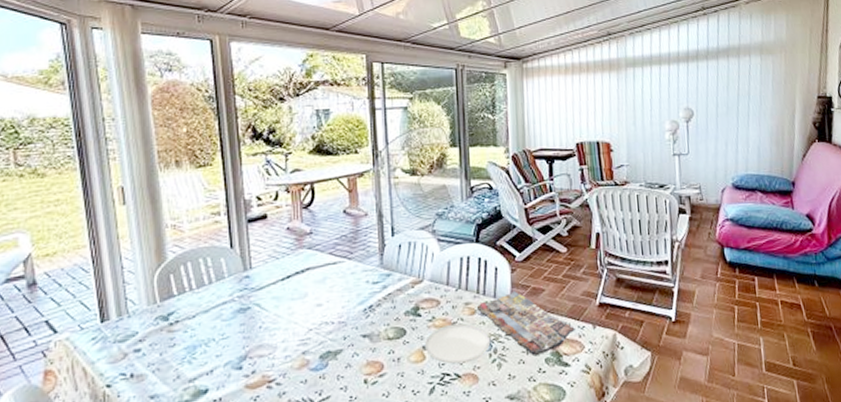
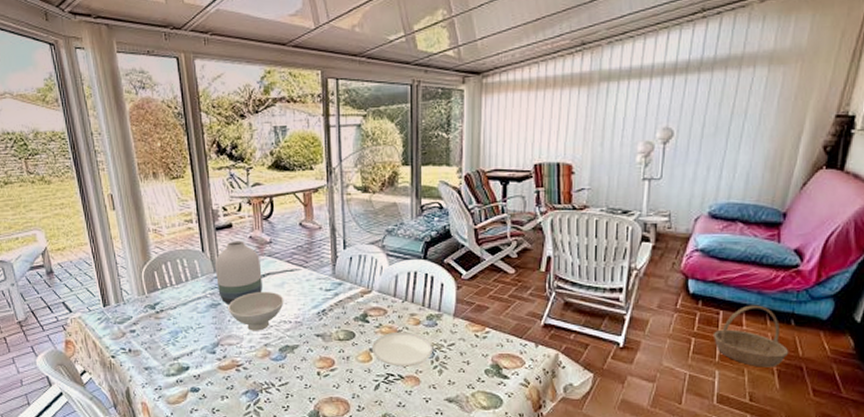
vase: none [245,233,301,308] -> present [215,241,262,304]
bowl: none [259,288,326,338] -> present [228,291,284,331]
magazine: present [476,291,575,355] -> none [421,307,517,366]
basket: none [752,269,818,331] -> present [712,305,789,368]

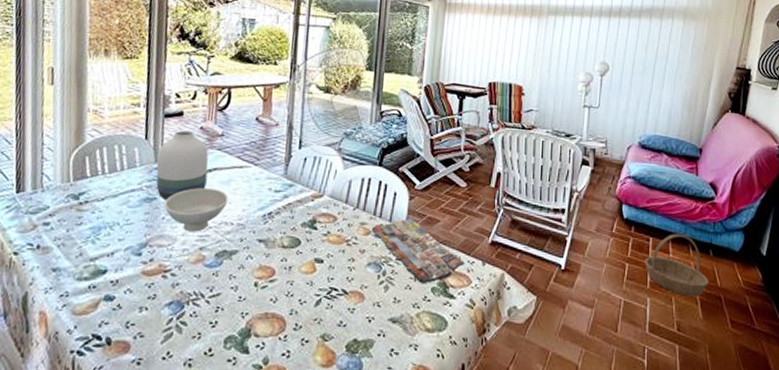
plate: present [371,331,432,367] -> none [316,241,380,281]
magazine: none [421,307,517,366] -> present [371,218,465,283]

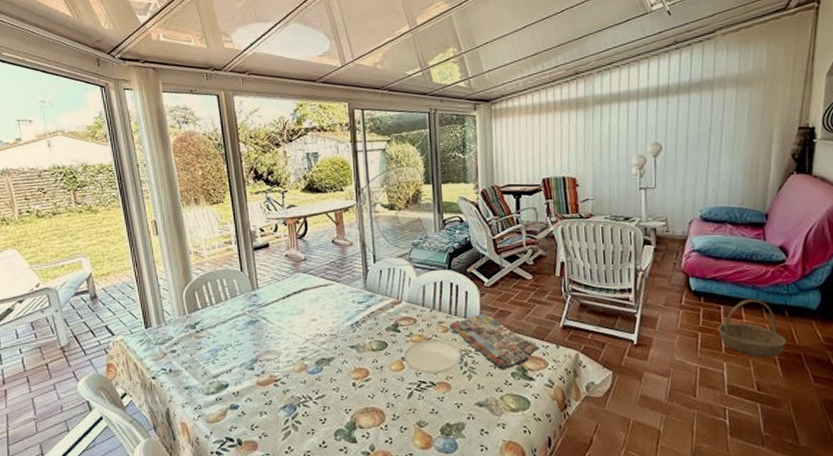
vase: present [156,130,209,200] -> none [253,259,298,321]
bowl: present [164,187,229,232] -> none [266,306,319,346]
plate: none [316,241,380,281] -> present [403,339,461,374]

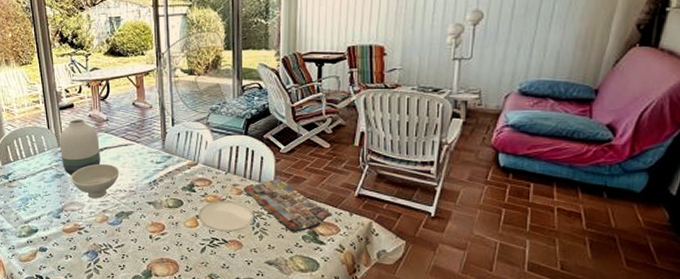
vase: none [253,259,298,321] -> present [59,119,100,175]
bowl: none [266,306,319,346] -> present [71,163,120,199]
basket: present [717,299,787,358] -> none [523,178,602,238]

